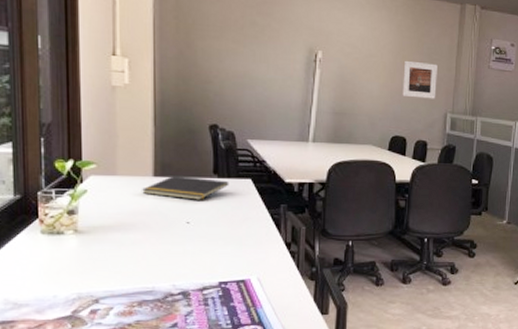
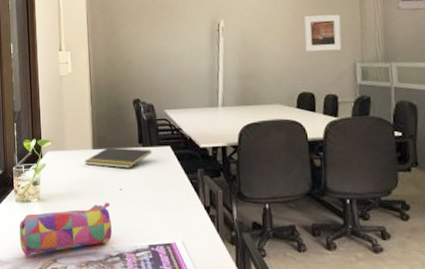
pencil case: none [45,236,174,297] -> present [19,202,112,256]

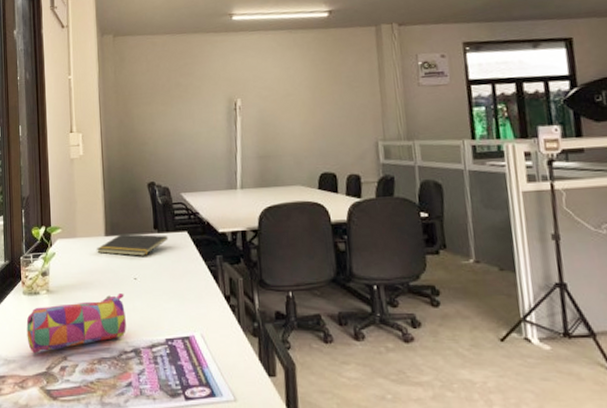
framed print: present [304,14,342,52] -> none [323,91,363,130]

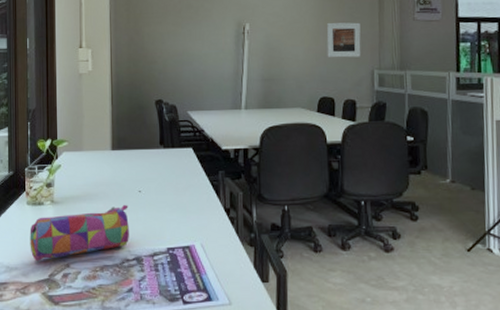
notepad: present [97,233,168,256] -> none [103,147,174,170]
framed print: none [323,91,363,130] -> present [326,22,361,58]

